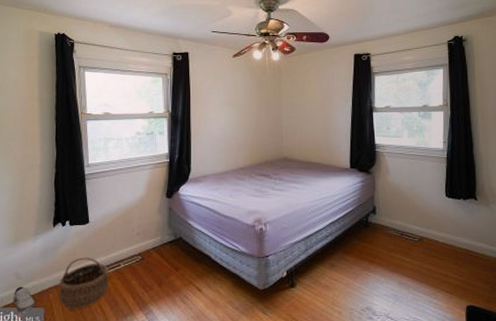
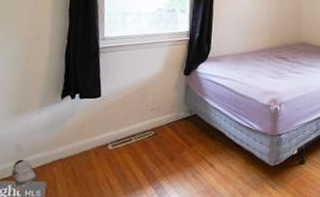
wicker basket: present [59,257,109,310] -> none [63,131,119,184]

